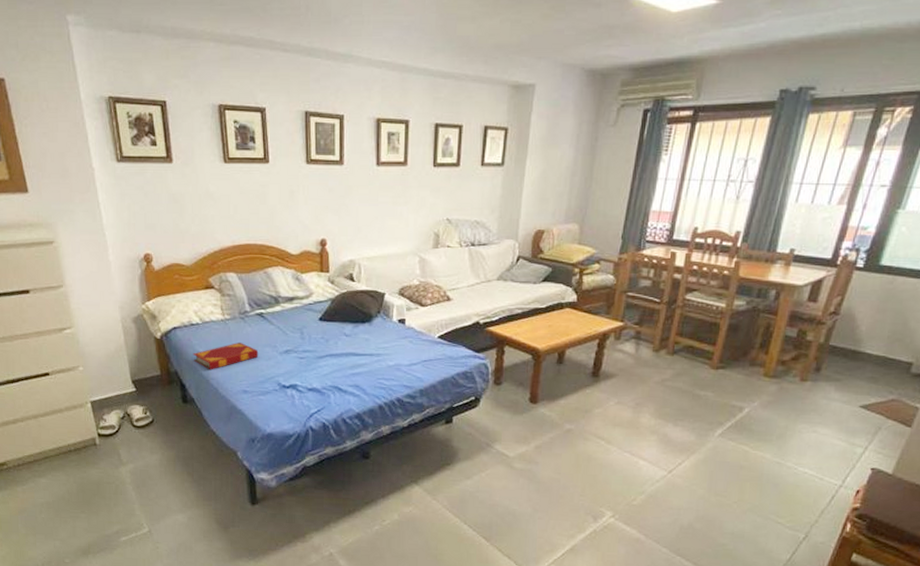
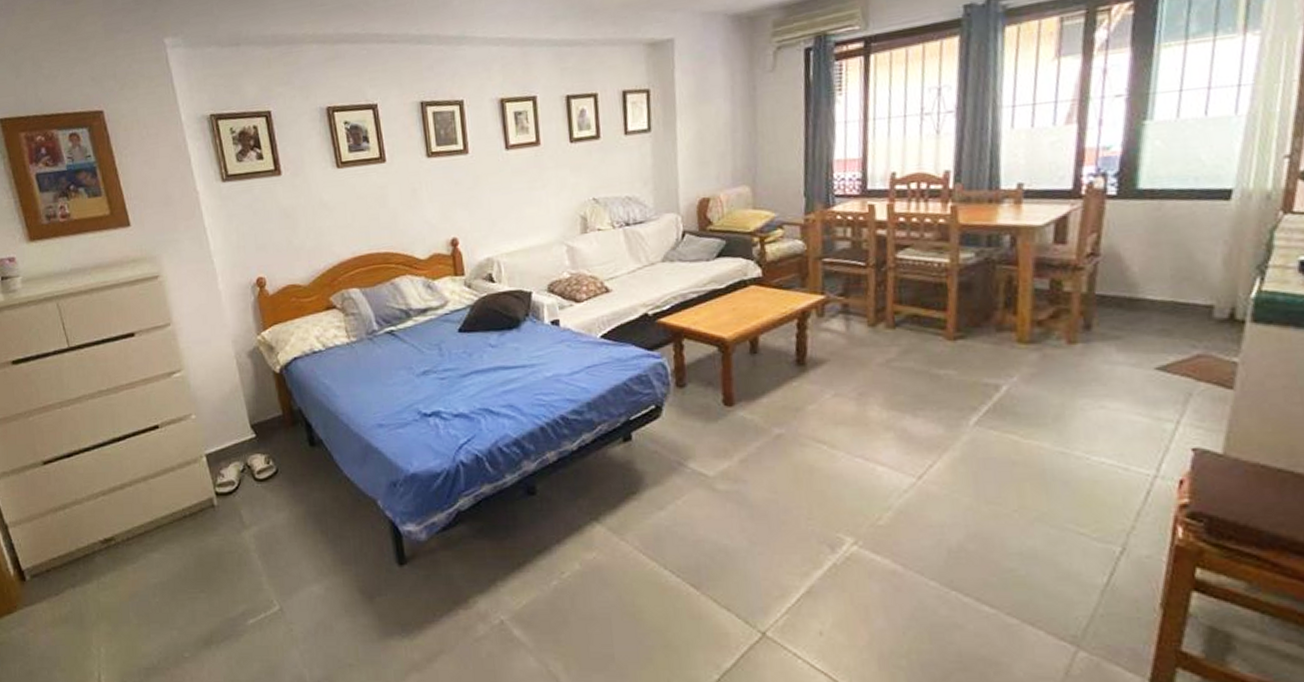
hardback book: present [193,341,259,370] -> none [317,366,393,404]

